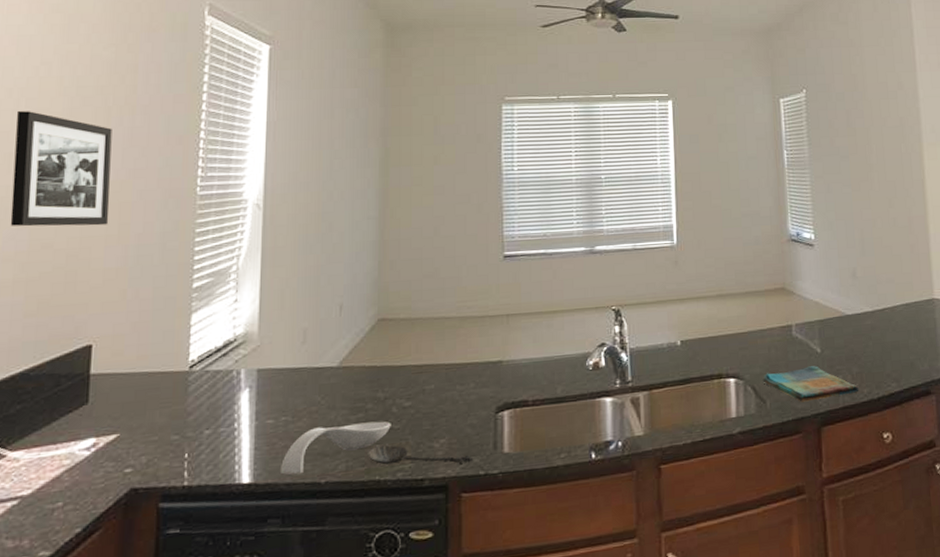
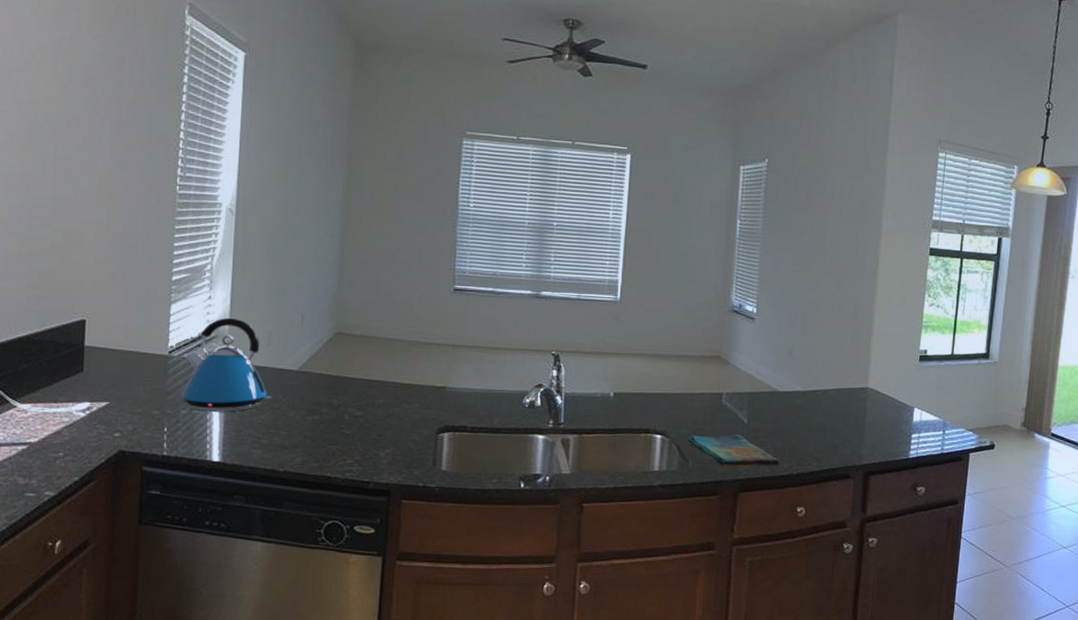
picture frame: present [10,111,112,227] -> none [14,92,101,212]
kettle: none [204,318,309,429] -> present [181,317,272,413]
spoon rest: present [279,421,391,475] -> none [244,422,343,461]
spoon: present [368,444,472,465] -> none [321,447,413,474]

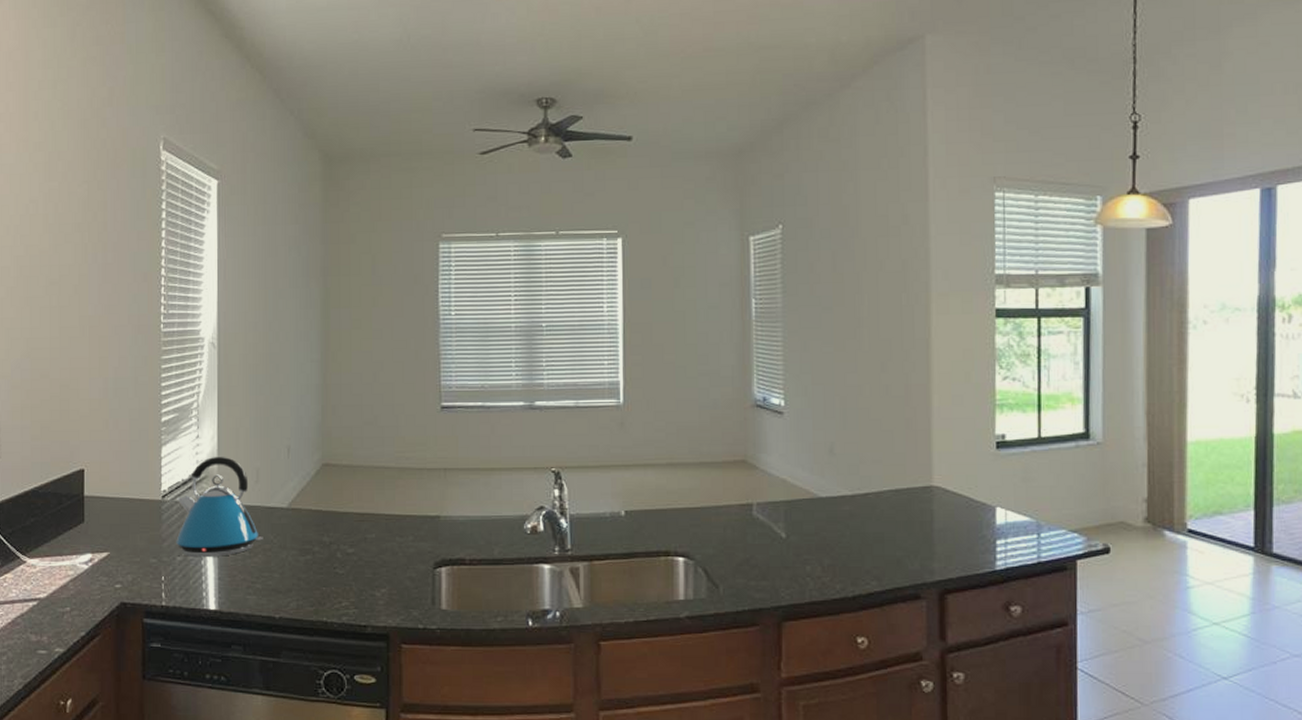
dish towel: present [687,434,780,467] -> none [716,552,830,592]

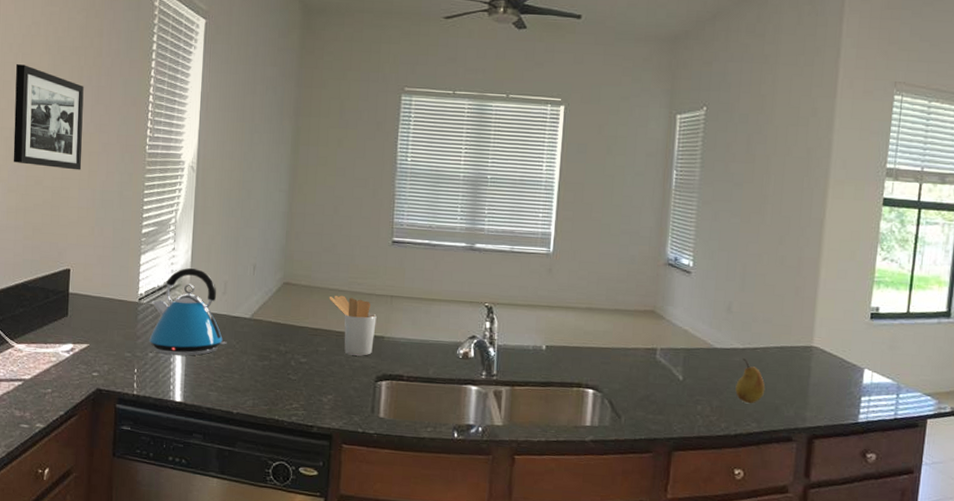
picture frame: none [14,247,91,358] -> present [13,64,84,170]
utensil holder: none [374,473,430,540] -> present [329,295,377,356]
fruit: none [848,507,883,559] -> present [735,358,765,404]

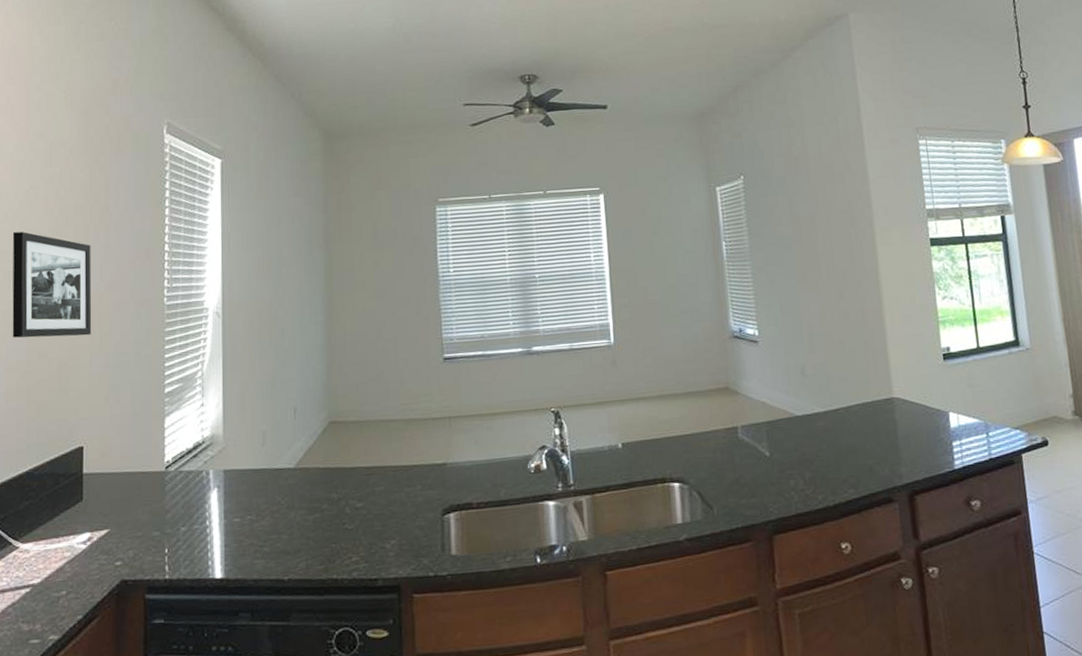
kettle: present [149,267,227,356] -> none [180,422,271,527]
utensil holder: present [329,295,377,356] -> none [381,425,436,490]
fruit: present [735,358,765,404] -> none [824,422,856,470]

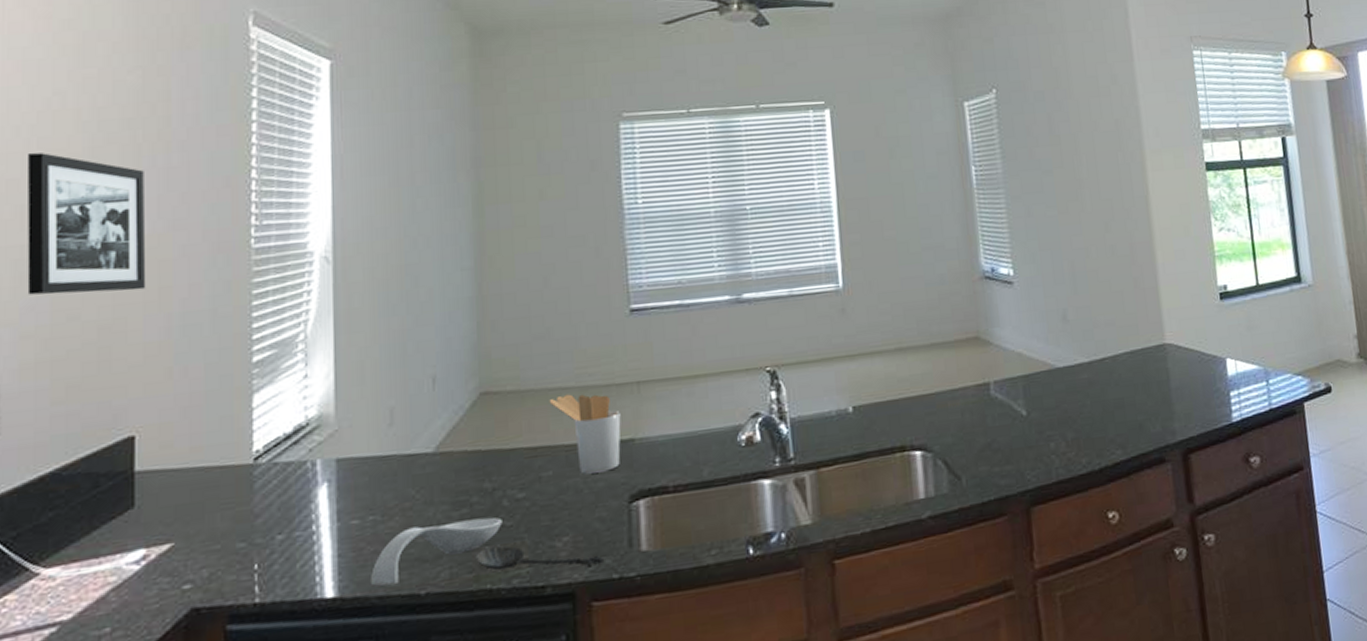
spoon rest: none [247,521,345,572] -> present [369,517,502,587]
spoon: none [325,544,422,565] -> present [475,545,603,571]
utensil holder: none [381,425,436,490] -> present [549,394,621,474]

